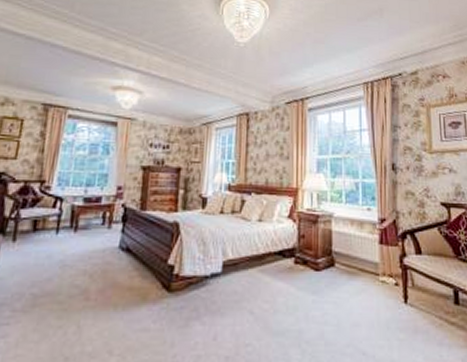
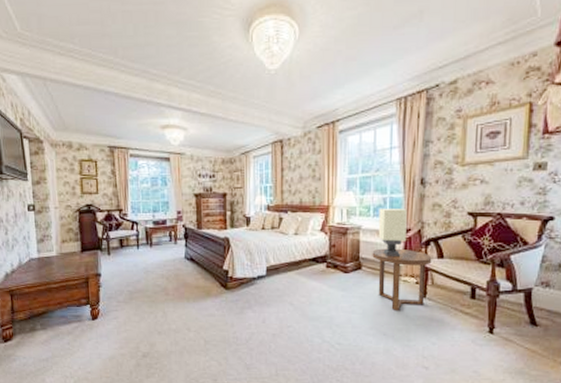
side table: none [346,241,410,322] -> present [372,248,432,311]
table lamp: none [351,193,381,253] -> present [378,208,407,258]

